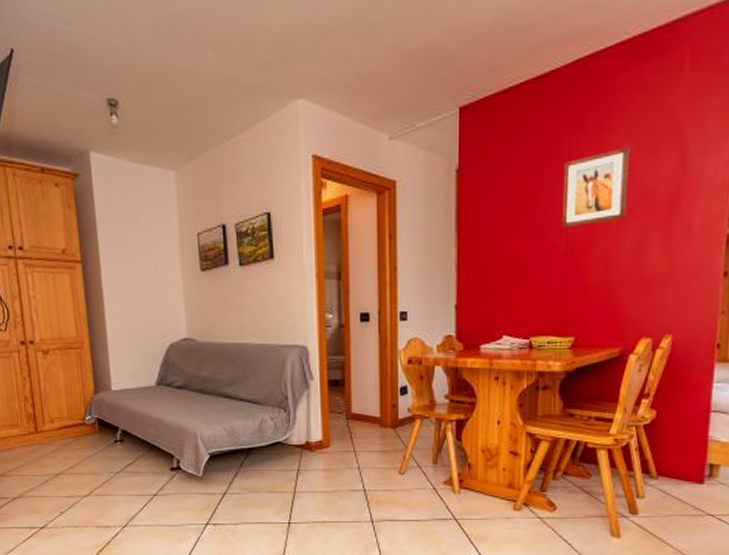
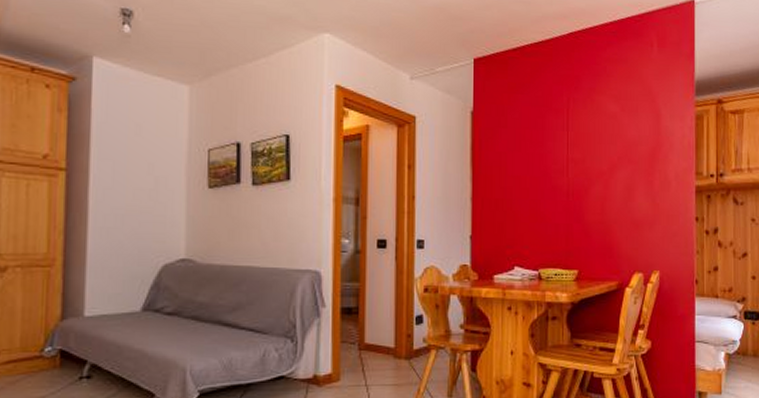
wall art: present [562,147,630,229] -> none [563,107,616,172]

